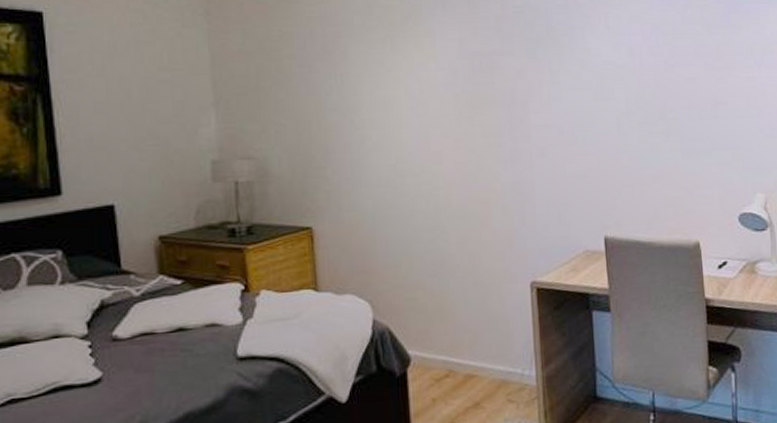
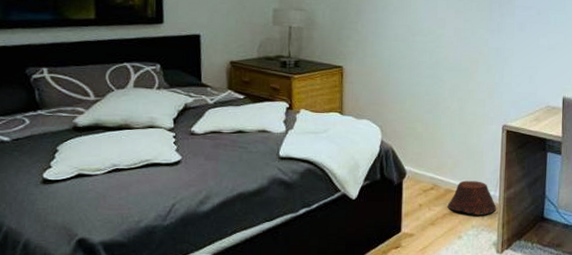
woven basket: none [469,358,535,404] -> present [447,180,497,215]

